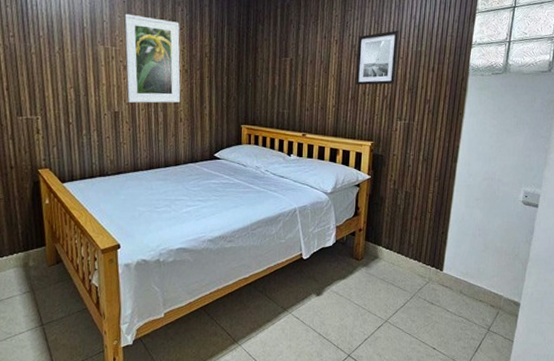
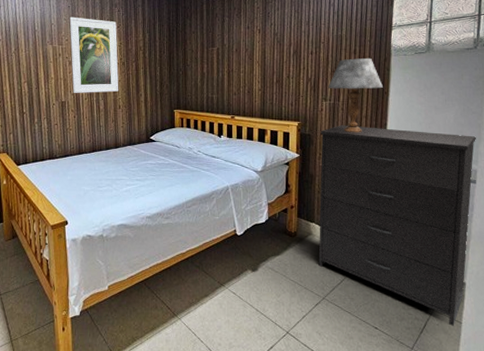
wall art: present [356,30,399,86] -> none [279,18,319,70]
dresser: none [383,146,542,344] -> present [318,125,476,326]
table lamp: none [404,76,458,155] -> present [328,58,383,133]

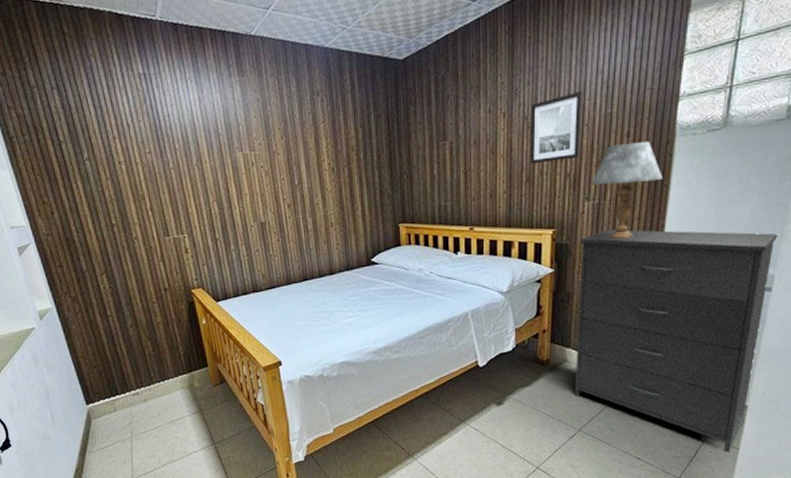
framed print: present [69,16,119,93] -> none [260,112,330,211]
wall art: none [279,18,319,70] -> present [530,91,582,165]

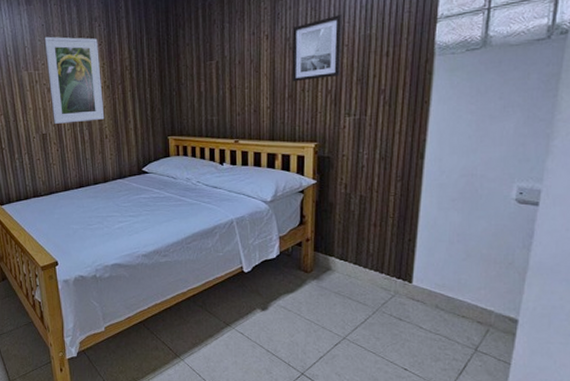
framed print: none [260,112,330,211] -> present [44,36,105,124]
dresser: present [574,229,777,453] -> none [338,143,542,367]
table lamp: present [592,142,662,239] -> none [352,61,422,153]

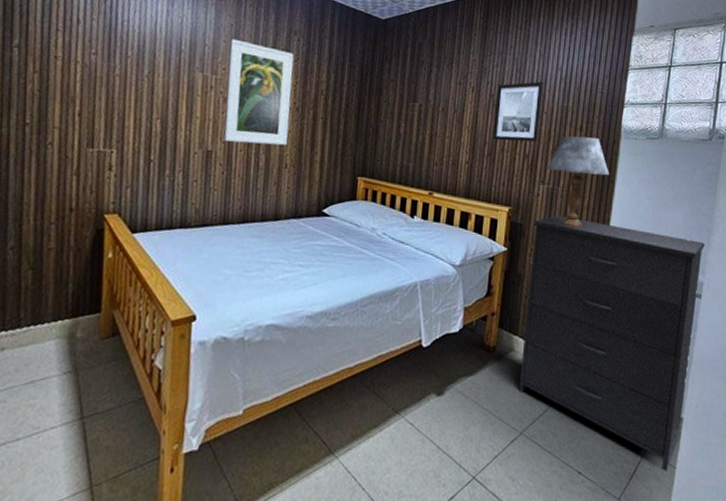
dresser: none [338,143,542,367] -> present [518,215,705,471]
table lamp: none [352,61,422,153] -> present [547,135,609,227]

